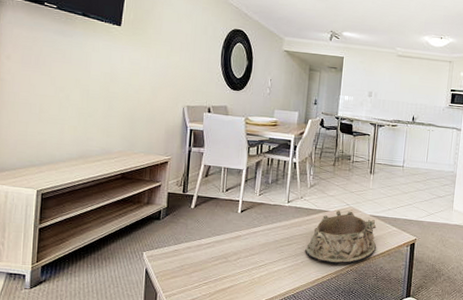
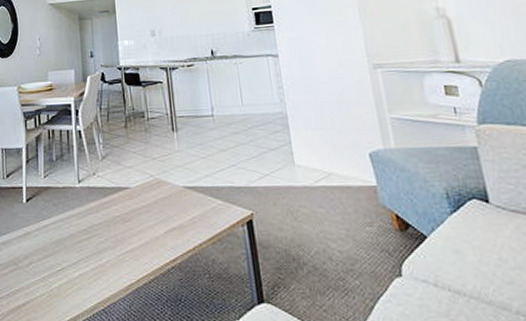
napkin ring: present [305,210,377,265] -> none [109,184,201,261]

